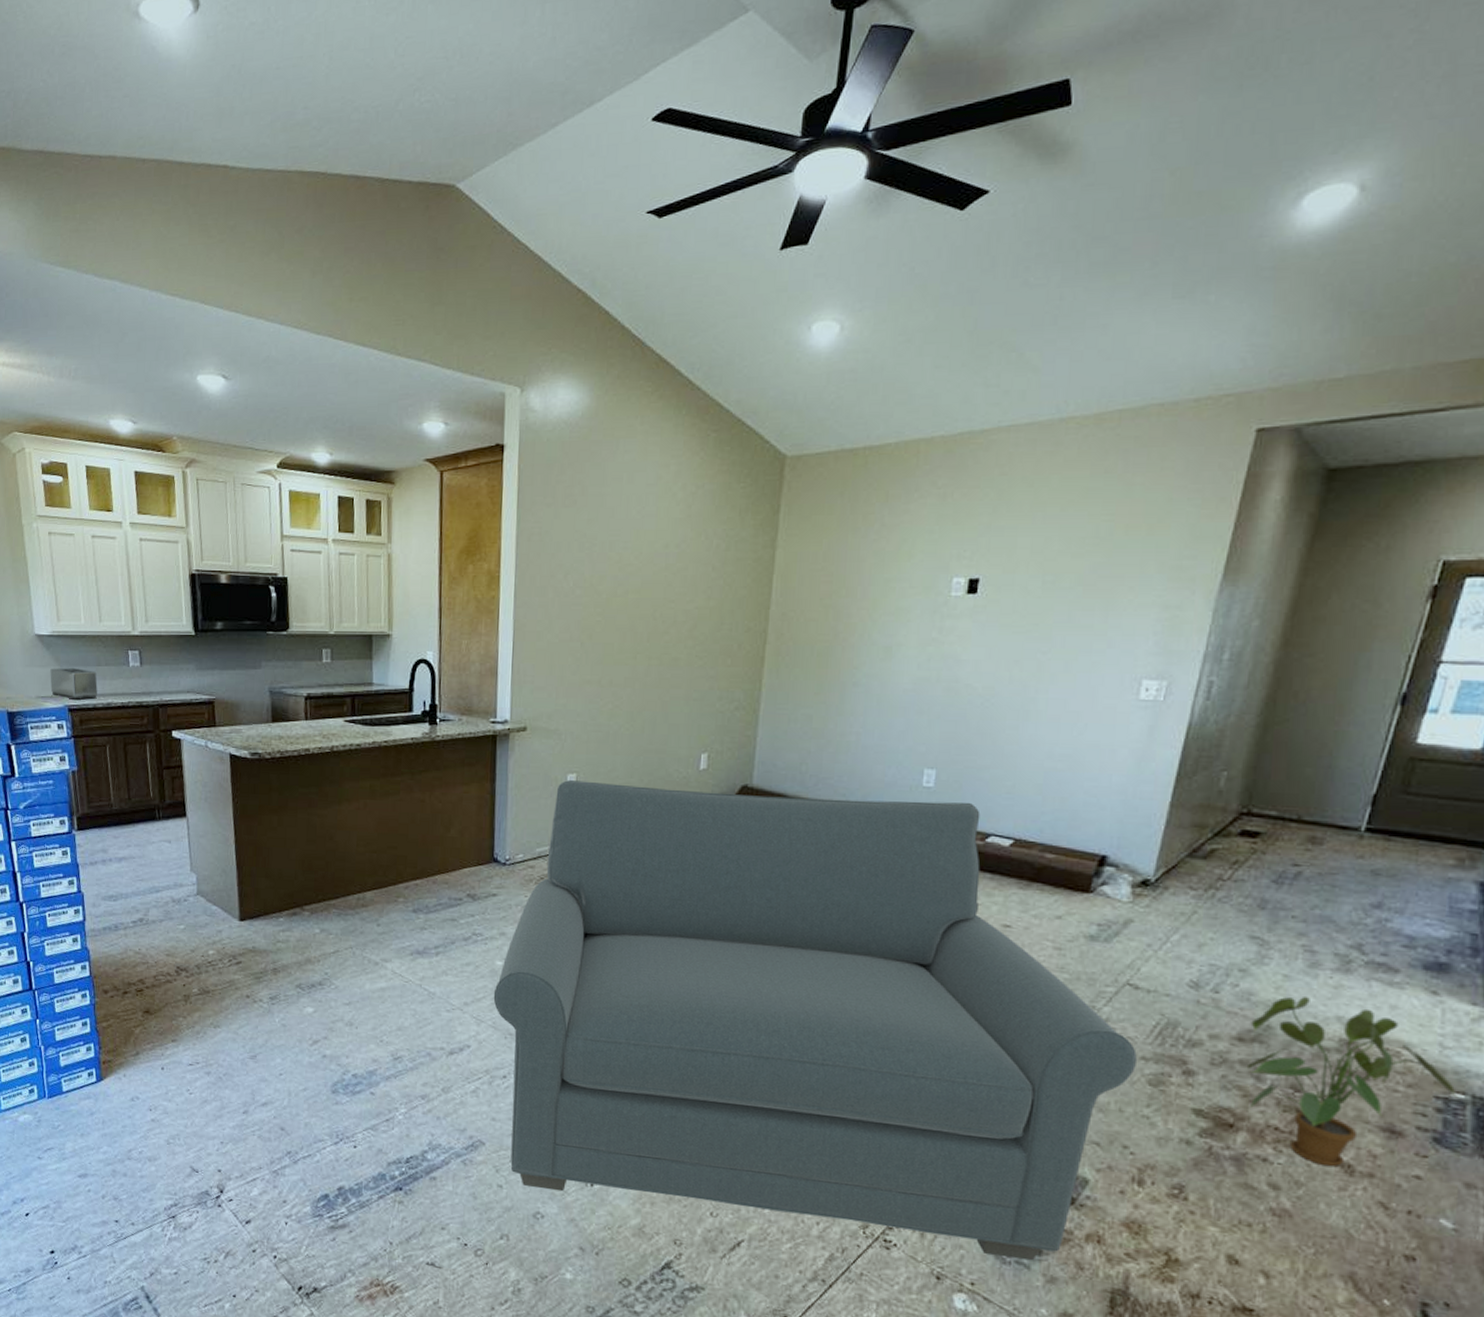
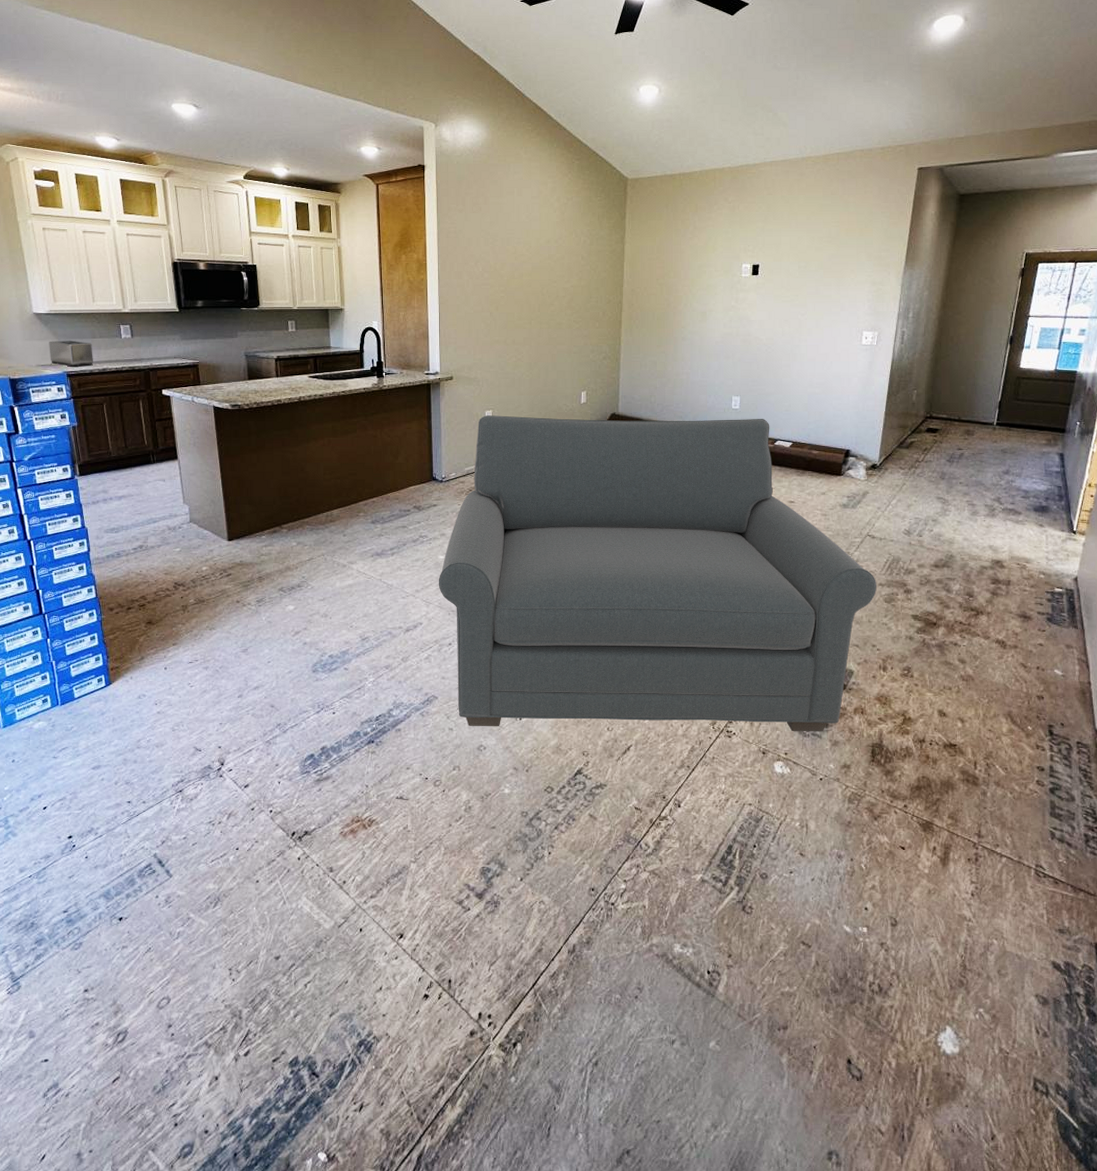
house plant: present [1248,997,1458,1167] -> none [941,535,1059,644]

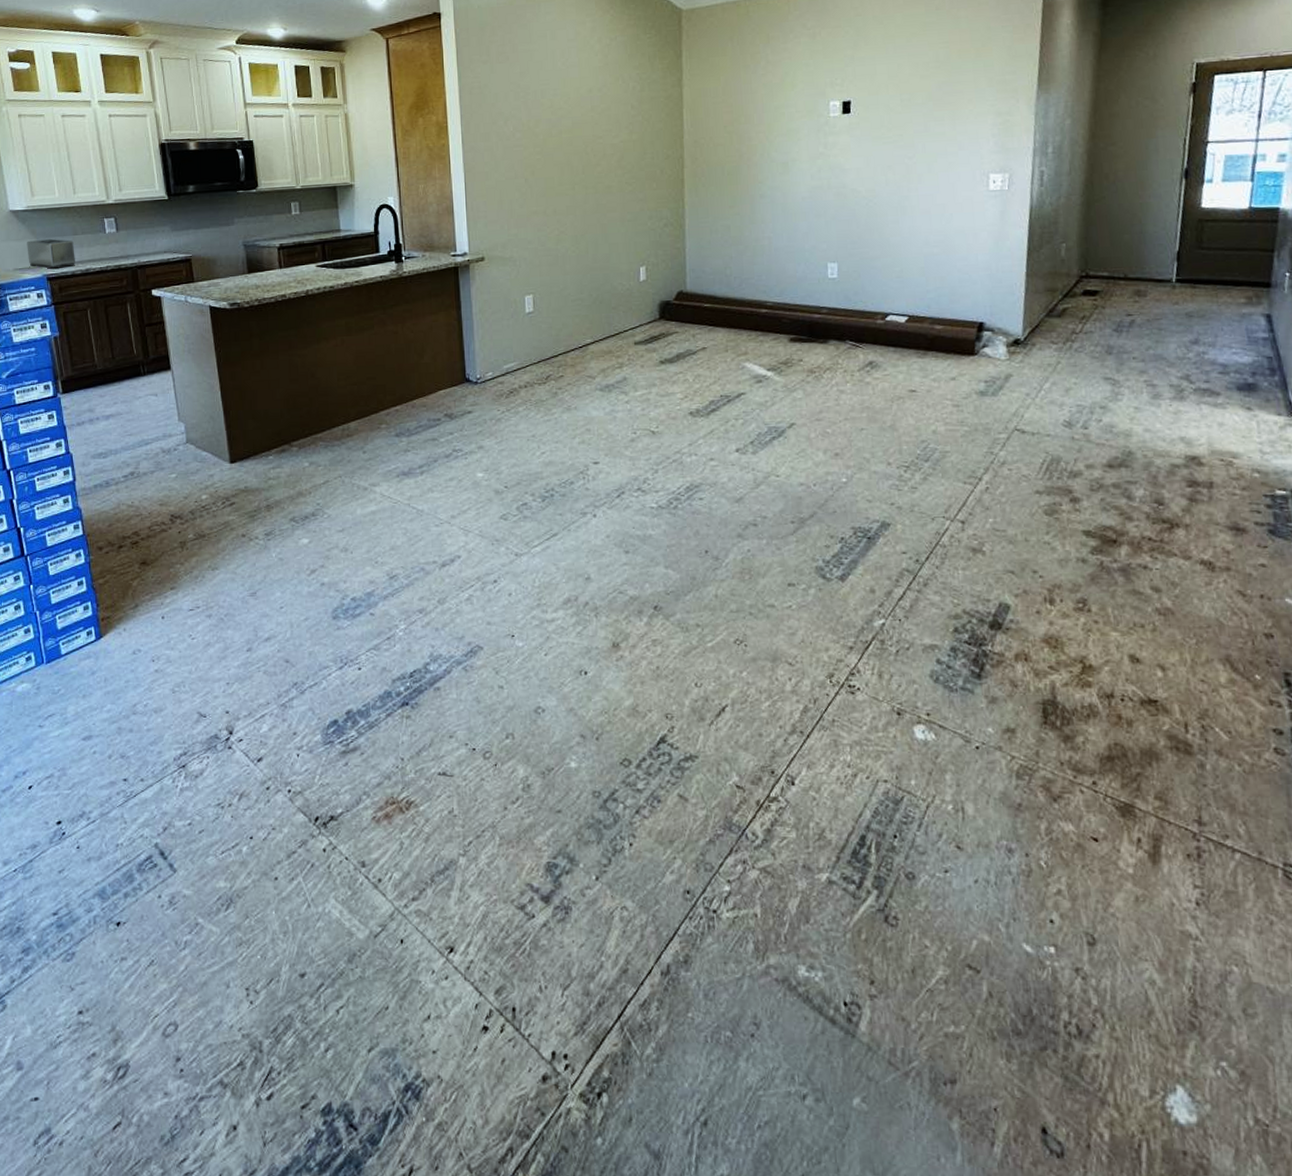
armchair: present [438,415,877,732] -> none [477,288,1034,686]

